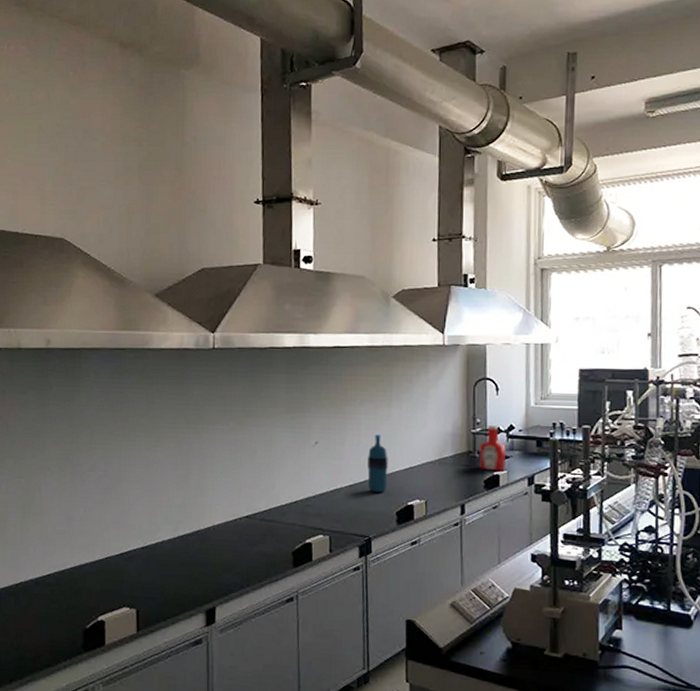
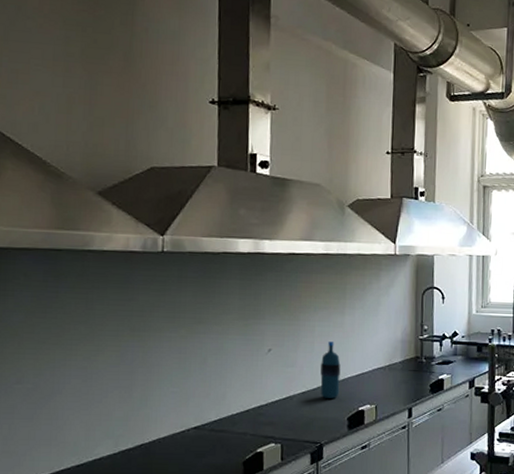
ketchup bottle: present [479,425,506,472] -> none [426,332,450,376]

